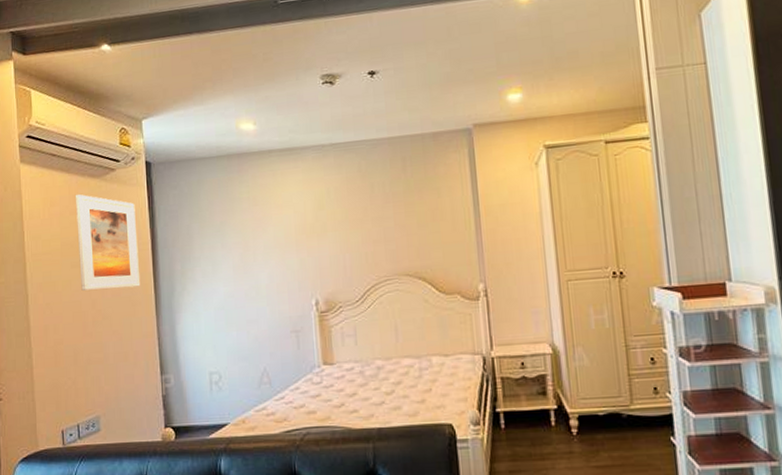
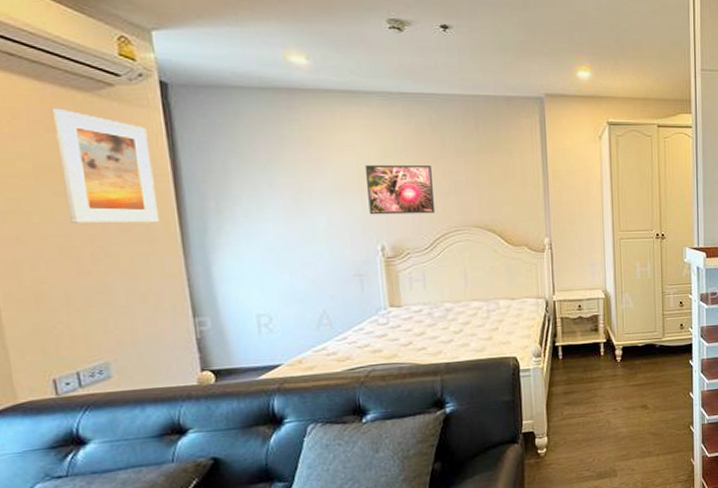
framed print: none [301,214,366,269] -> present [364,164,436,215]

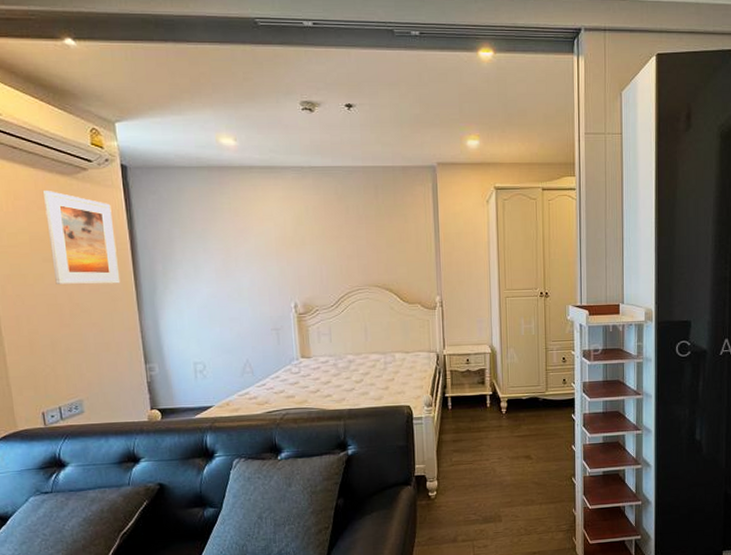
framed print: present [364,164,436,215] -> none [281,230,340,276]

